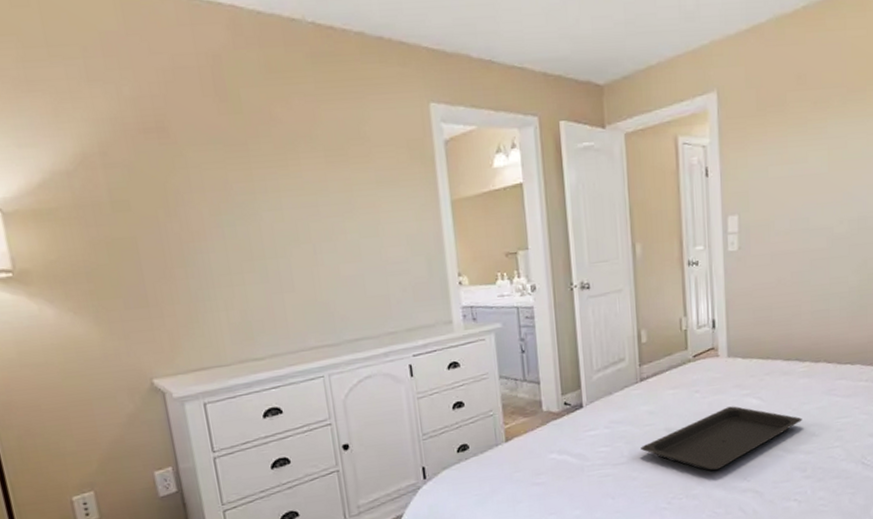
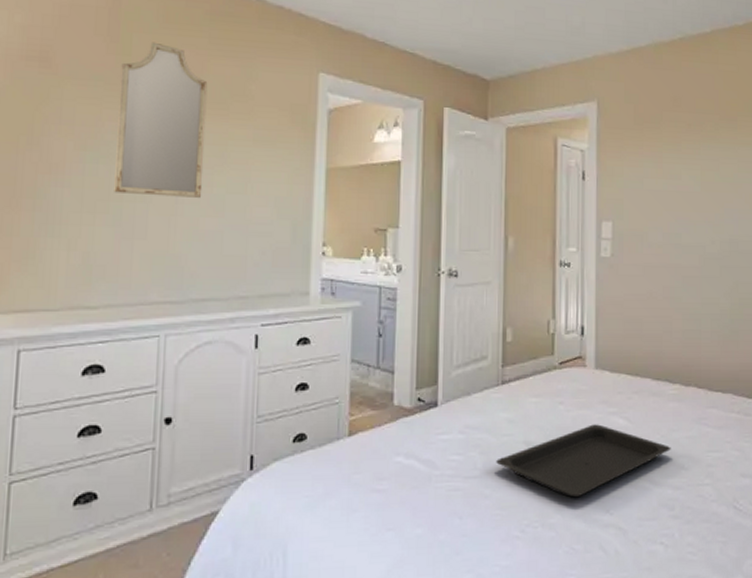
home mirror: none [235,95,338,252] -> present [114,42,208,198]

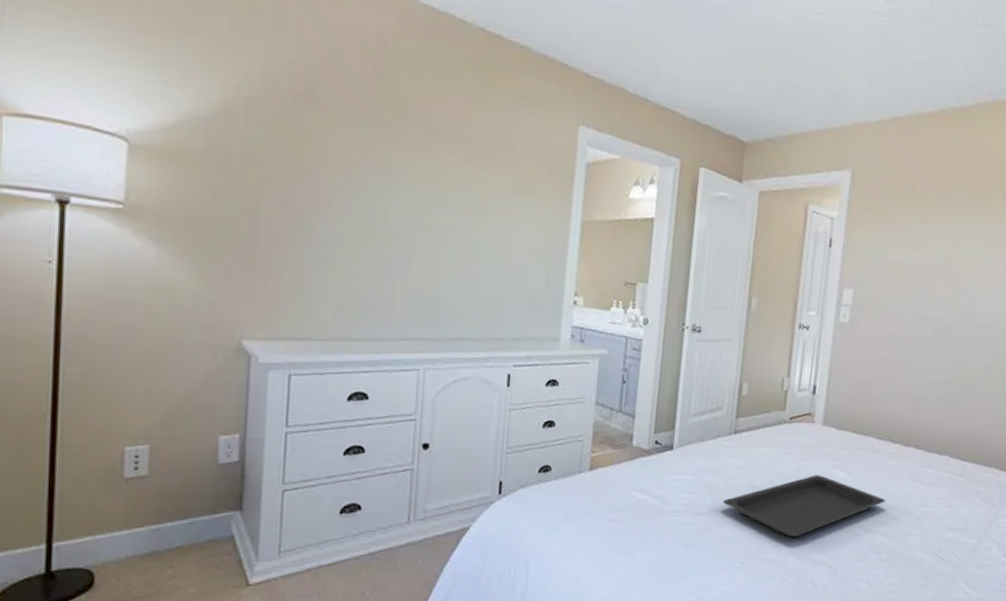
home mirror: present [114,42,208,198] -> none [378,85,470,242]

